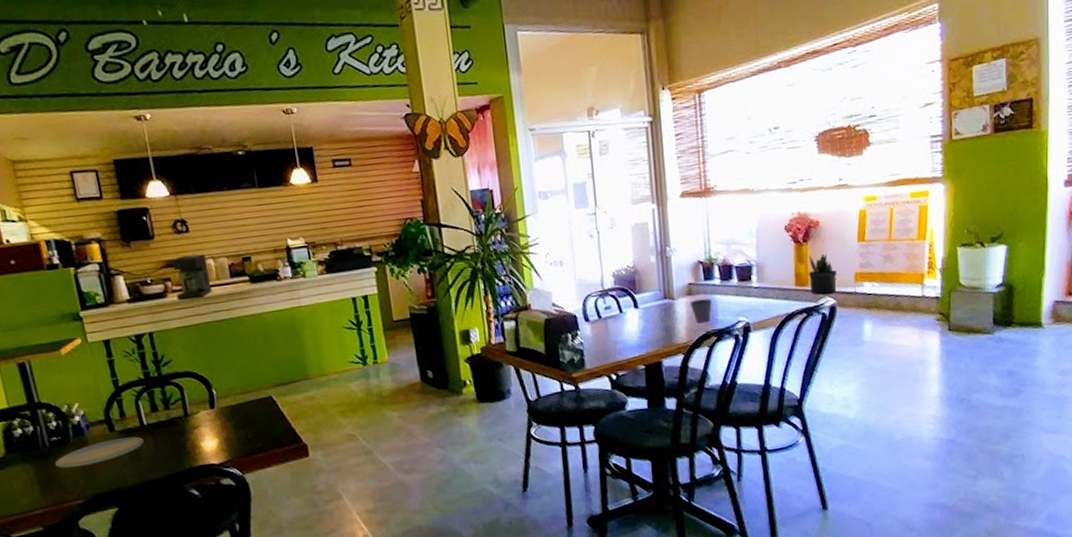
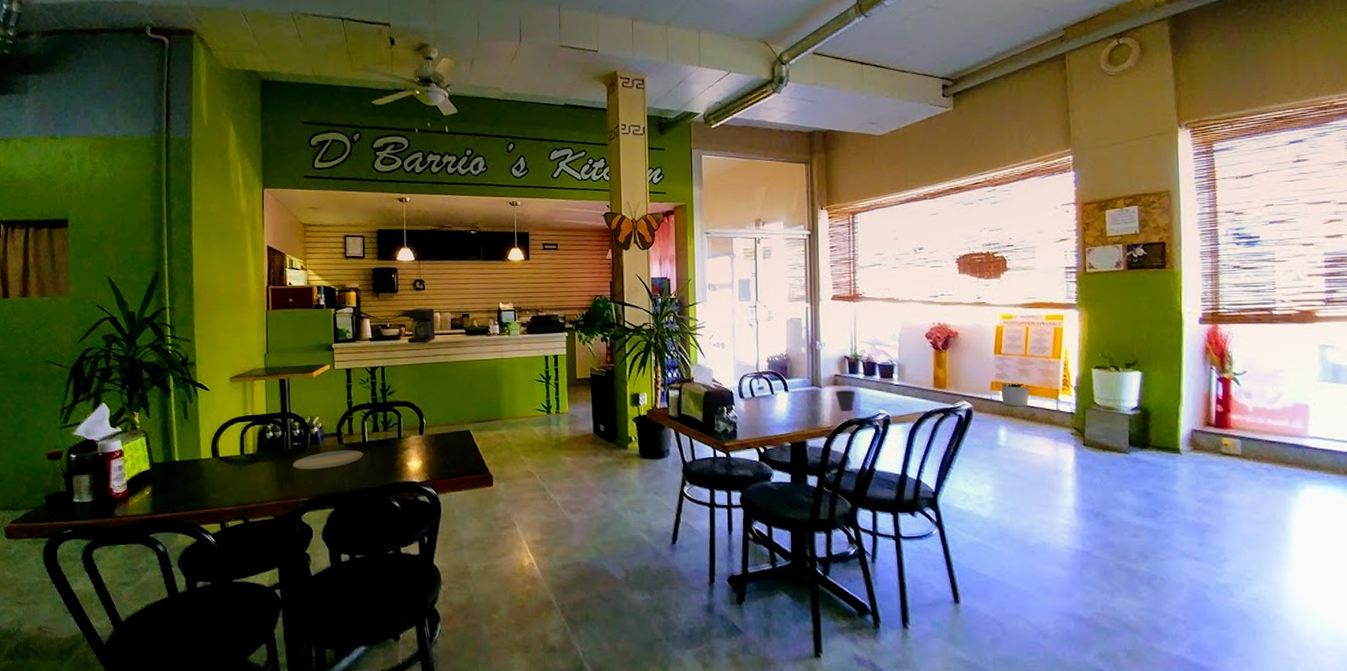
planter: present [808,254,837,295] -> none [946,361,974,398]
planter: none [866,271,894,298] -> present [1001,383,1029,407]

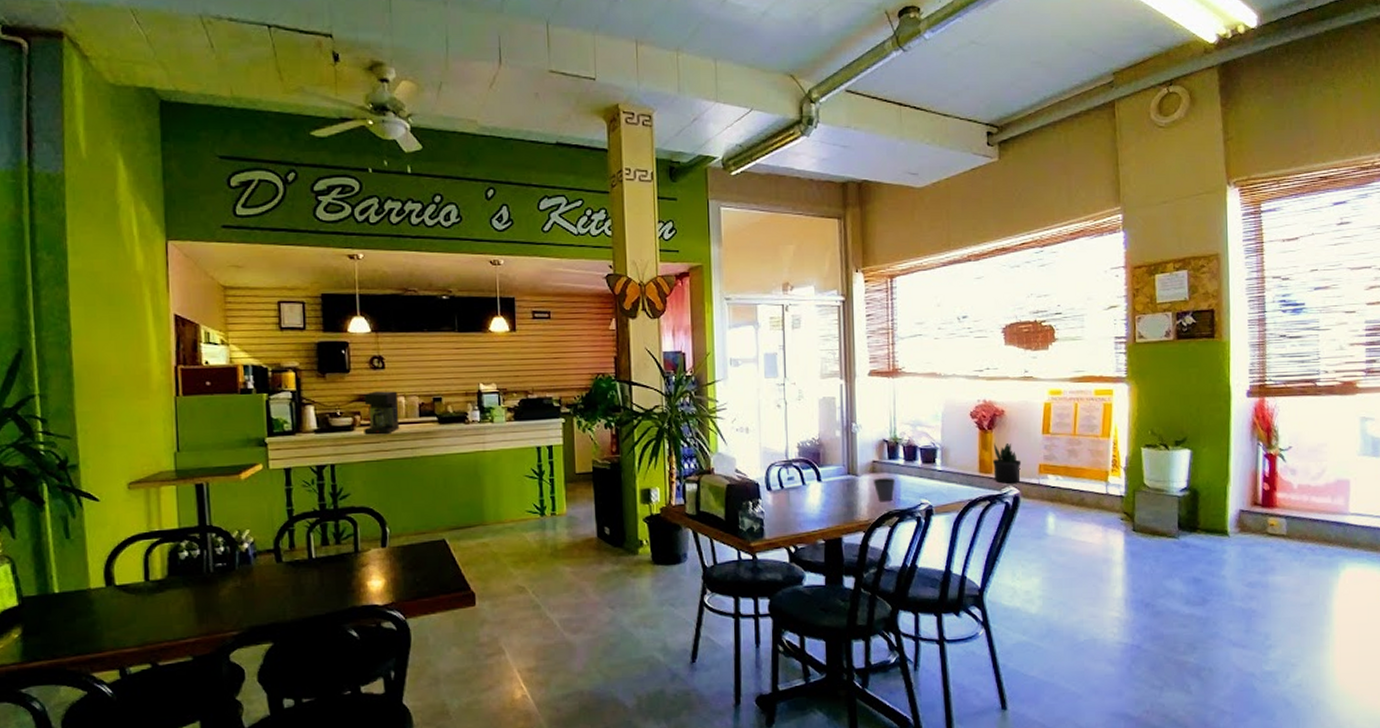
plate: present [292,450,364,470] -> none [216,569,310,597]
planter: none [946,361,974,398] -> present [992,443,1022,484]
planter: present [1001,383,1029,407] -> none [1050,465,1078,492]

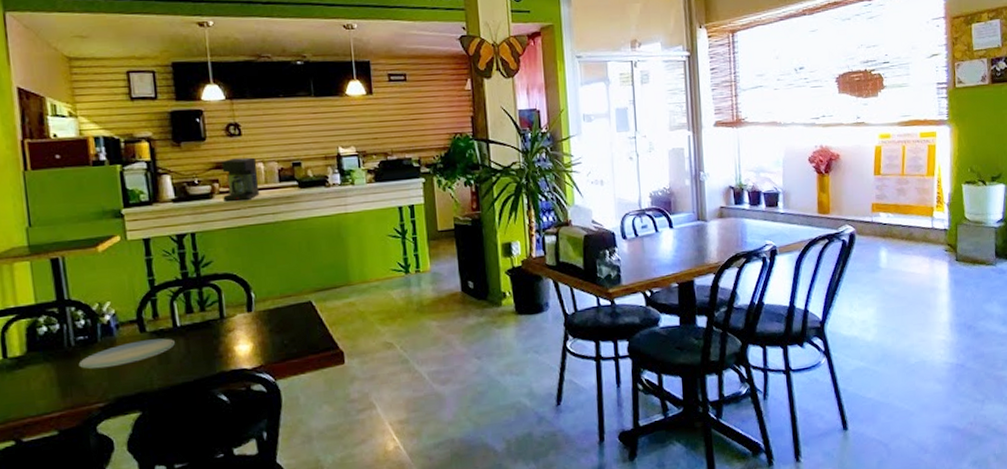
plate: none [216,569,310,597] -> present [78,338,176,370]
cup: present [873,478,895,502] -> none [721,222,742,245]
planter: present [992,443,1022,484] -> none [829,185,856,223]

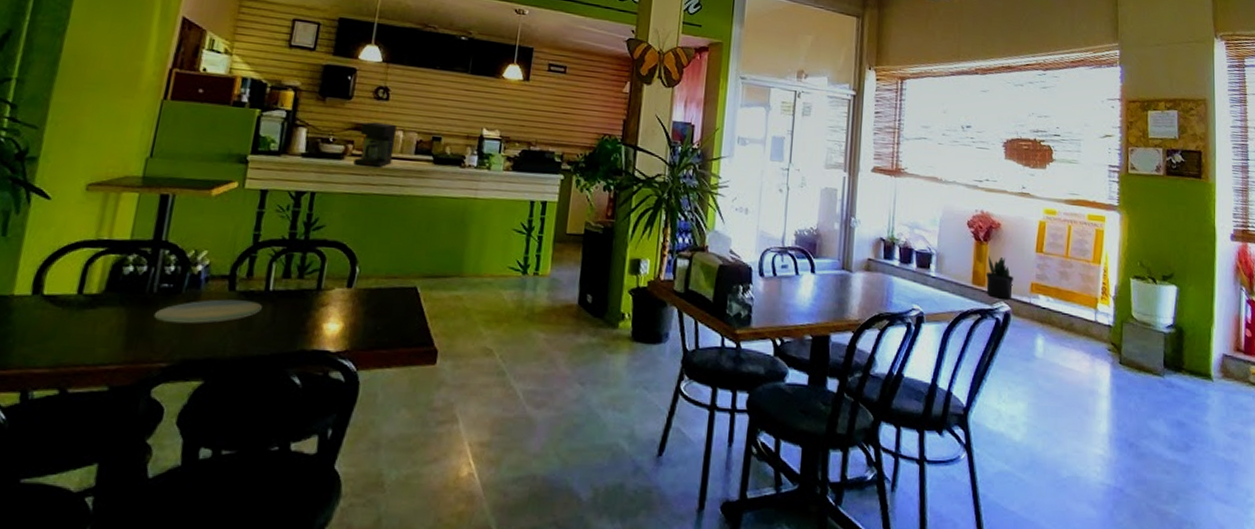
planter: none [829,185,856,223] -> present [985,255,1014,299]

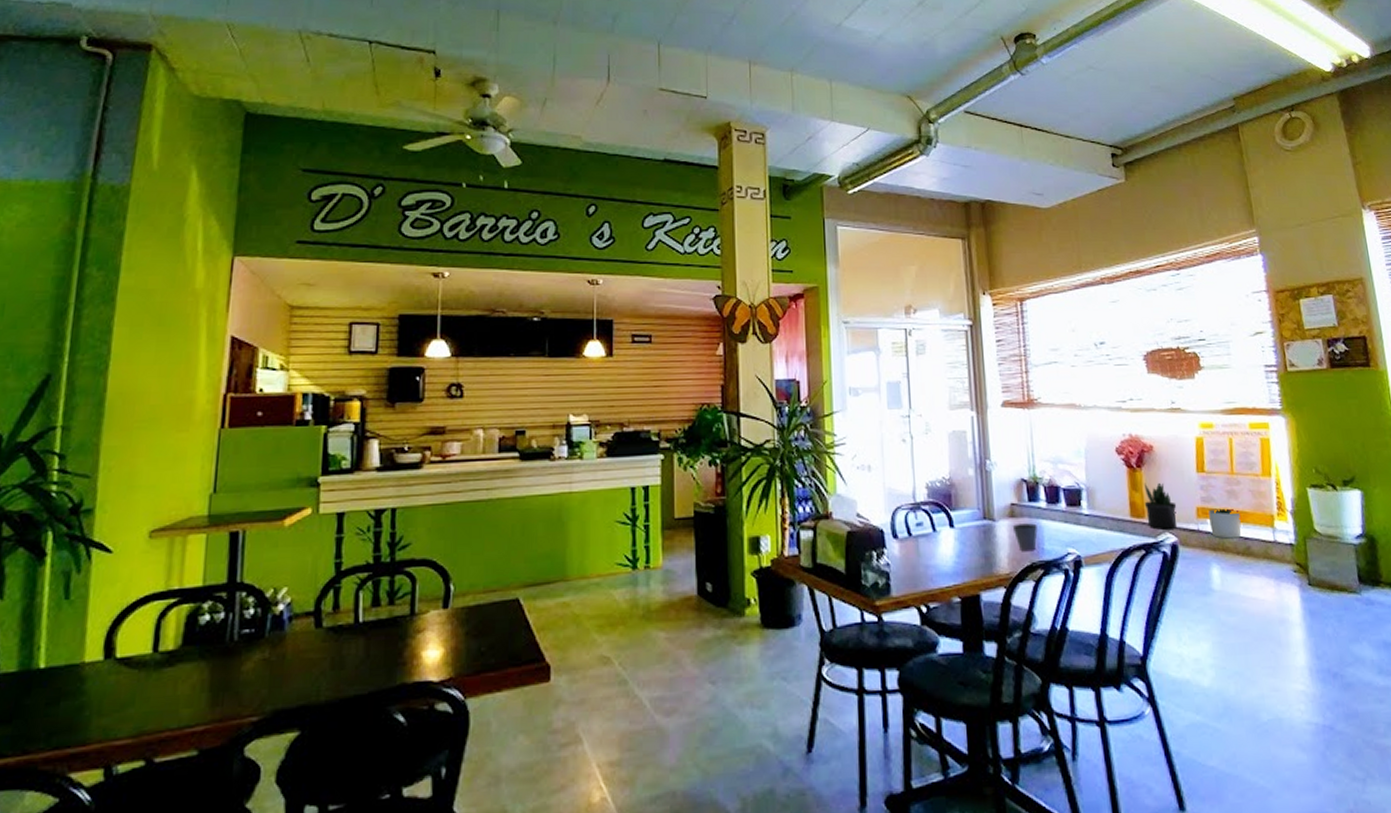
plate: present [153,299,263,325] -> none [237,636,355,672]
coffee maker: present [353,122,398,168] -> none [433,422,476,474]
cup: none [866,277,889,304] -> present [1012,523,1038,552]
planter: none [1041,286,1068,315] -> present [1208,508,1242,539]

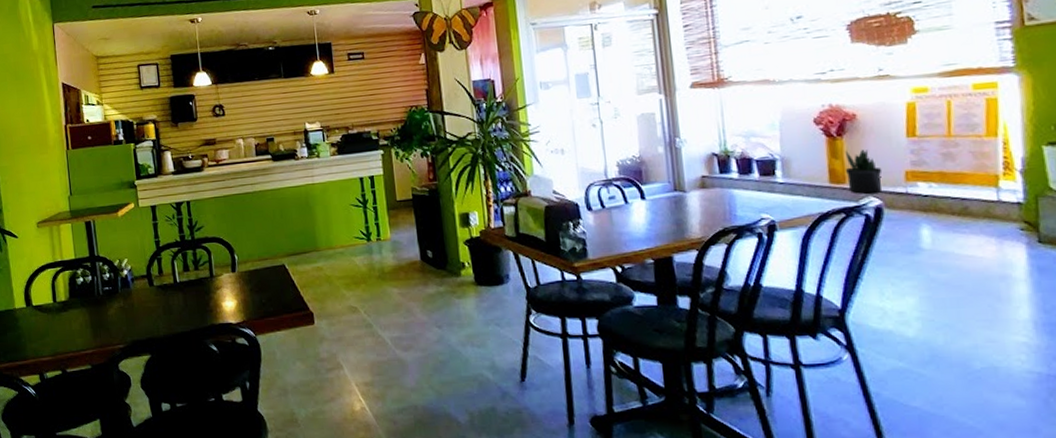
cup: present [1012,523,1038,552] -> none [703,192,730,219]
planter: present [1208,508,1242,539] -> none [919,170,959,200]

